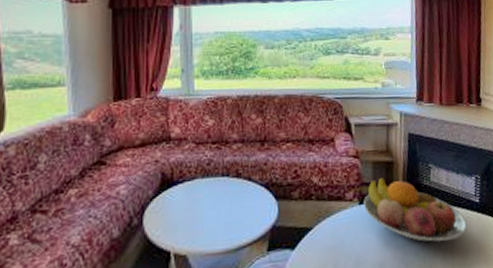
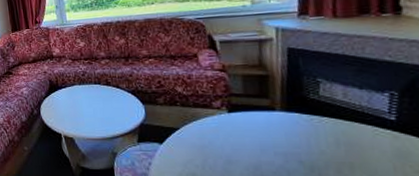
fruit bowl: present [364,178,467,242] -> none [233,90,376,154]

